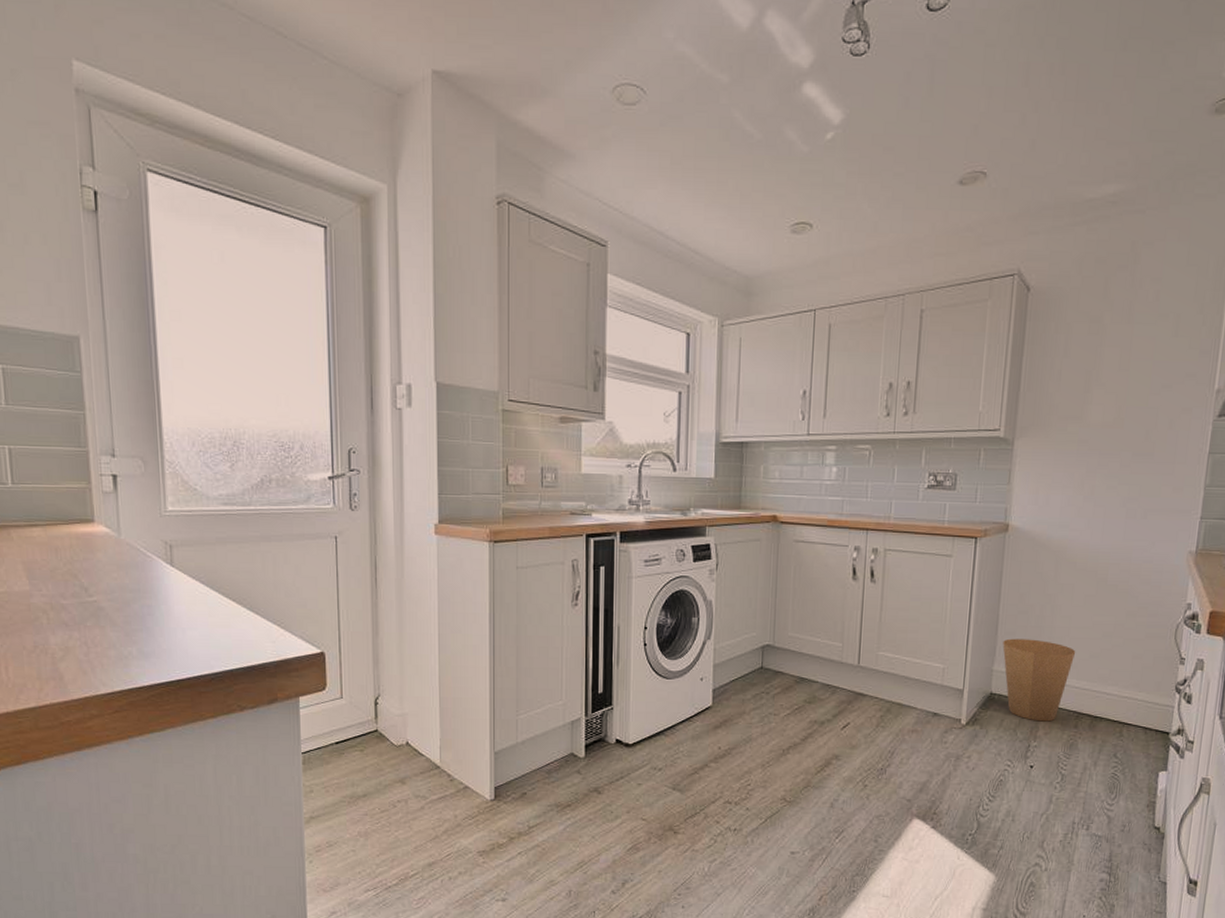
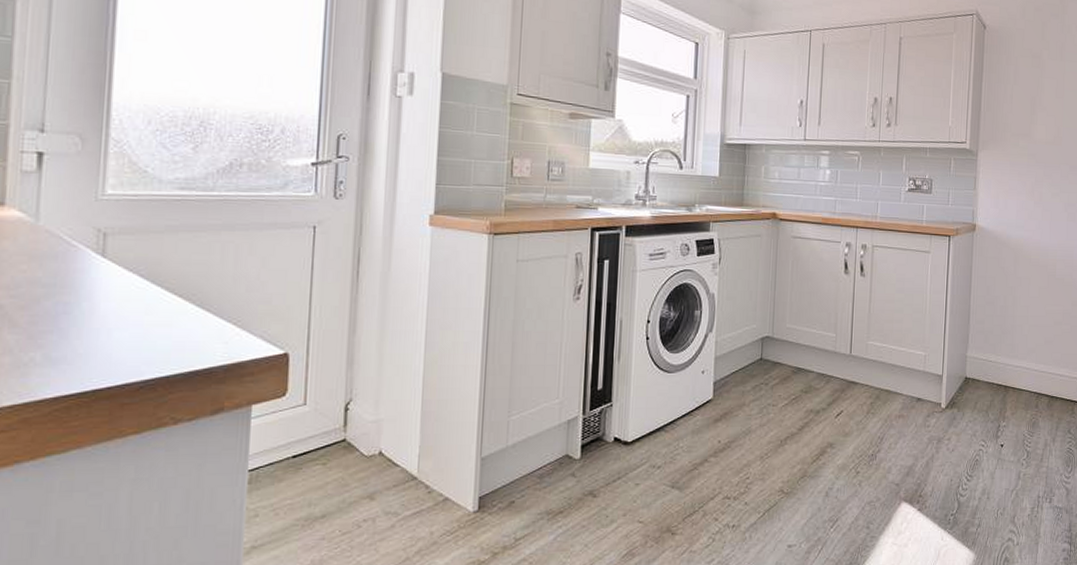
trash can: present [1003,638,1076,722] -> none [974,327,1034,403]

